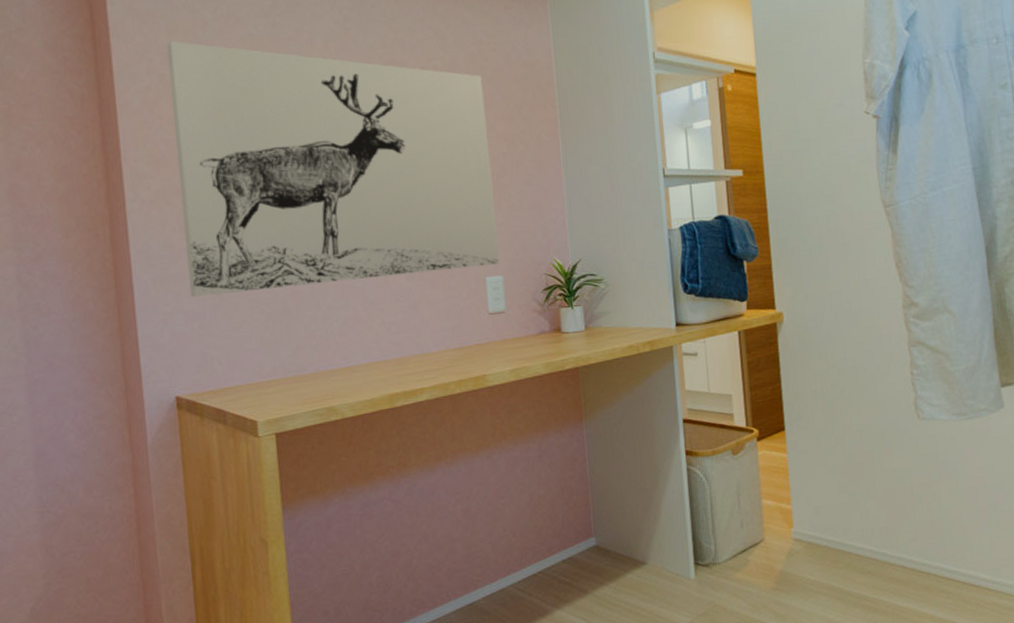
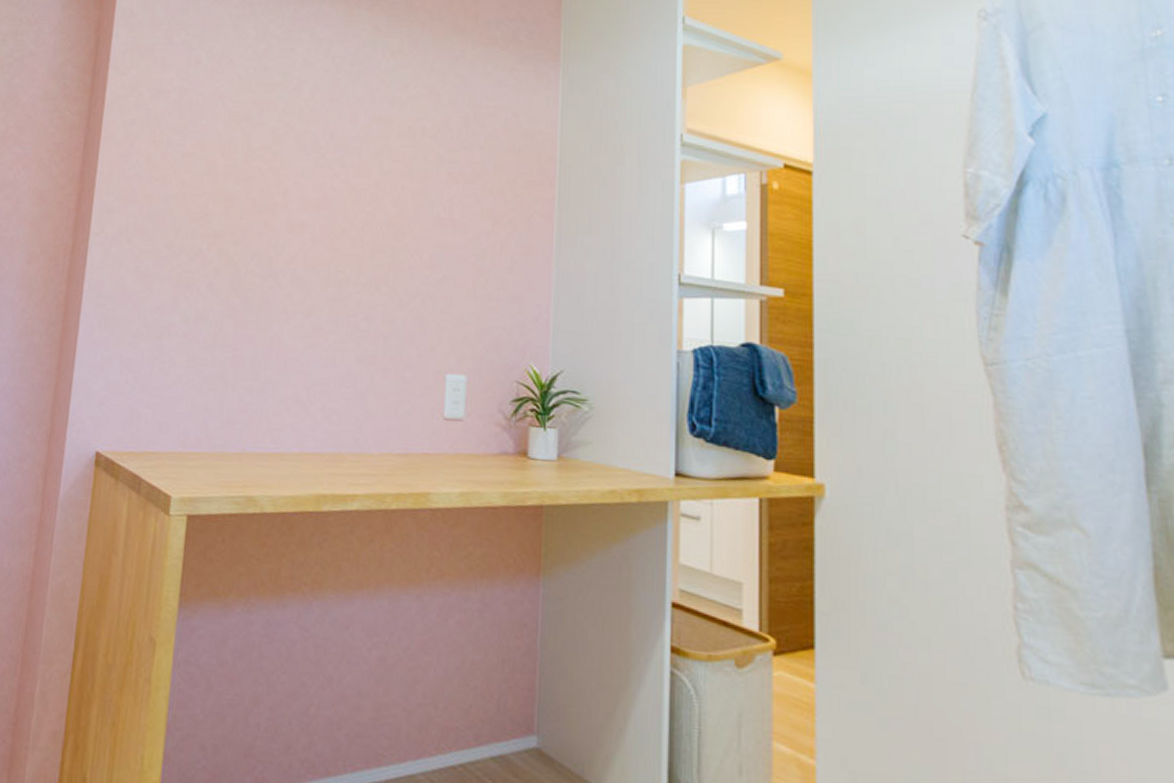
wall art: present [167,41,501,297] -> none [132,77,475,362]

